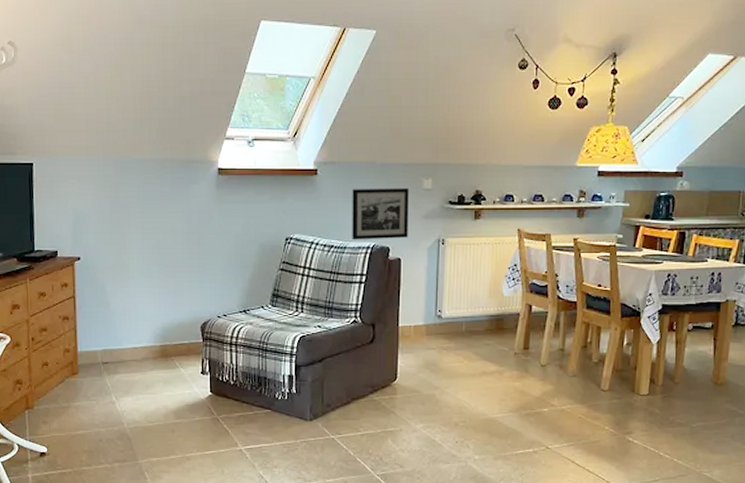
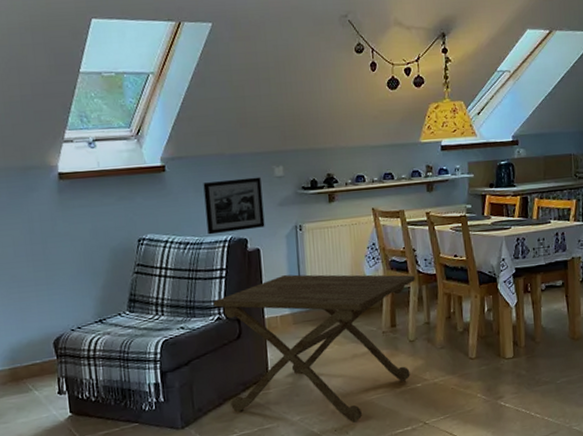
side table: none [351,287,554,437] -> present [213,274,415,423]

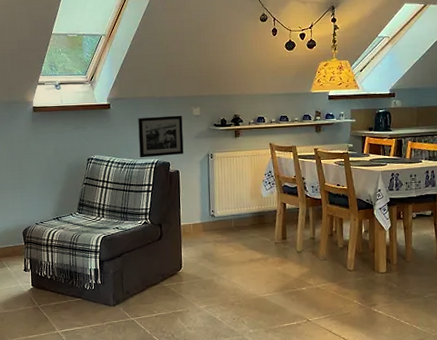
side table: present [213,274,415,423] -> none [141,192,303,314]

